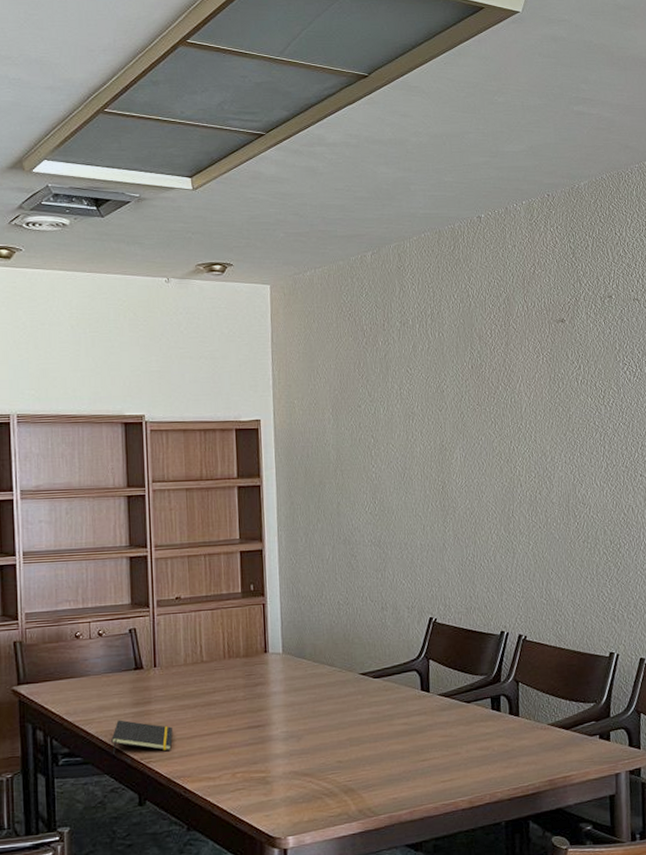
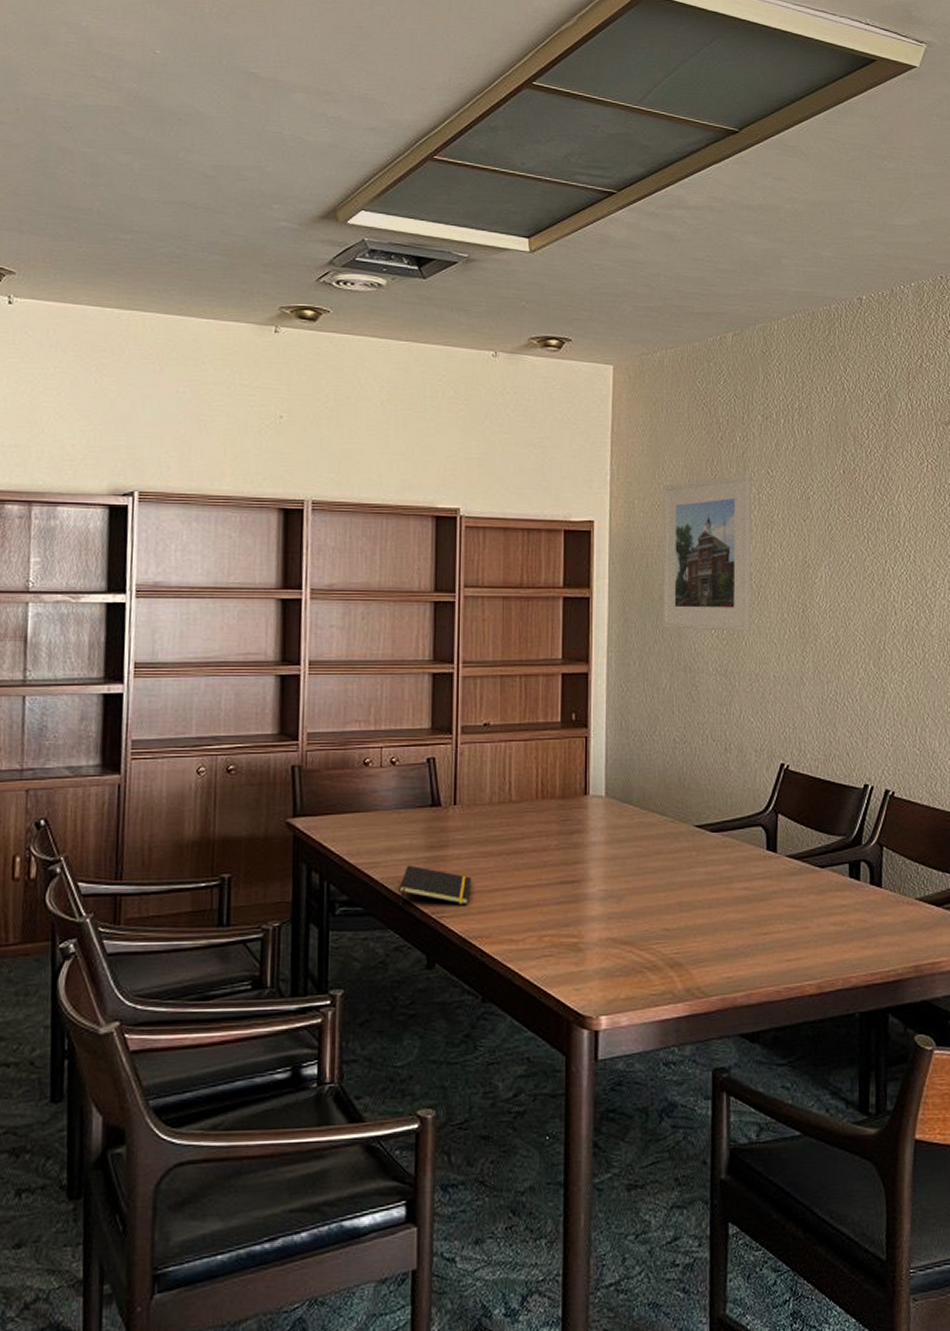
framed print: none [318,373,399,509] -> present [662,474,752,631]

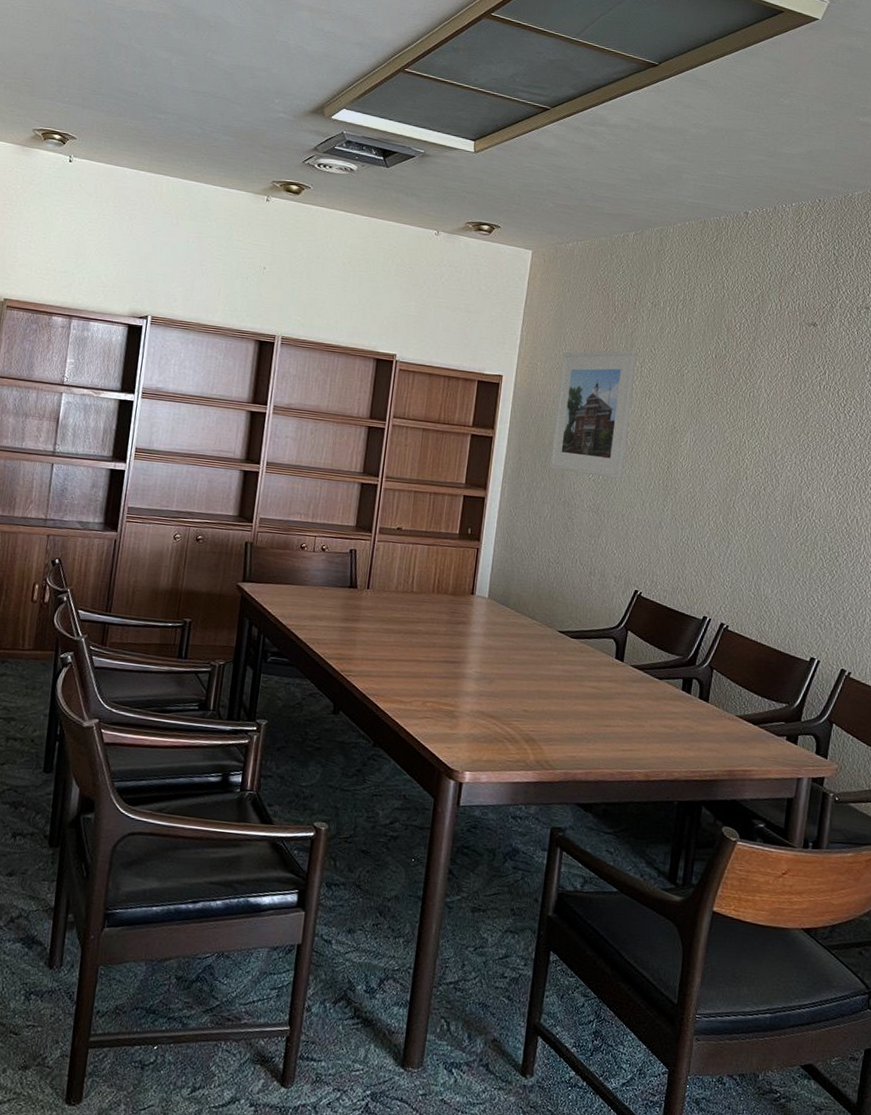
notepad: present [399,865,471,907] -> none [317,631,375,668]

